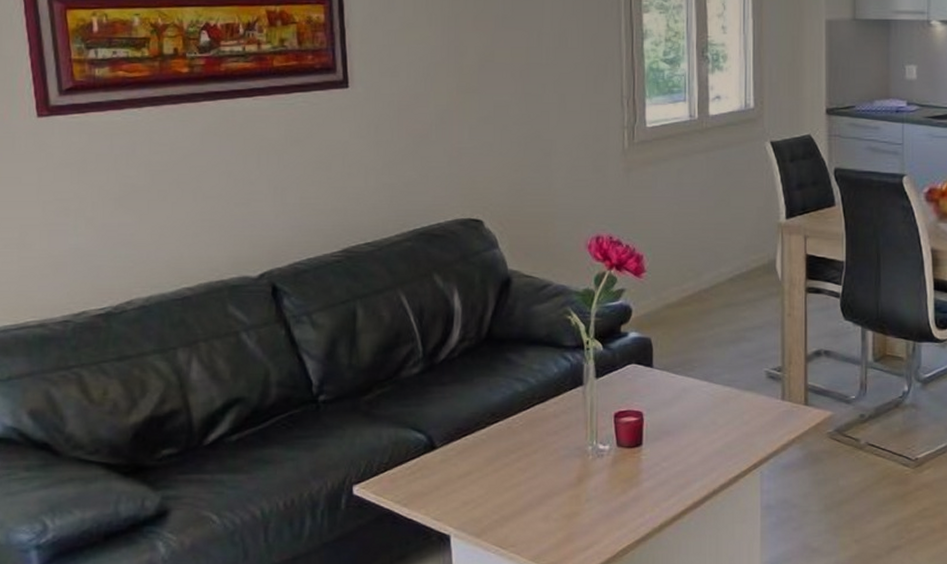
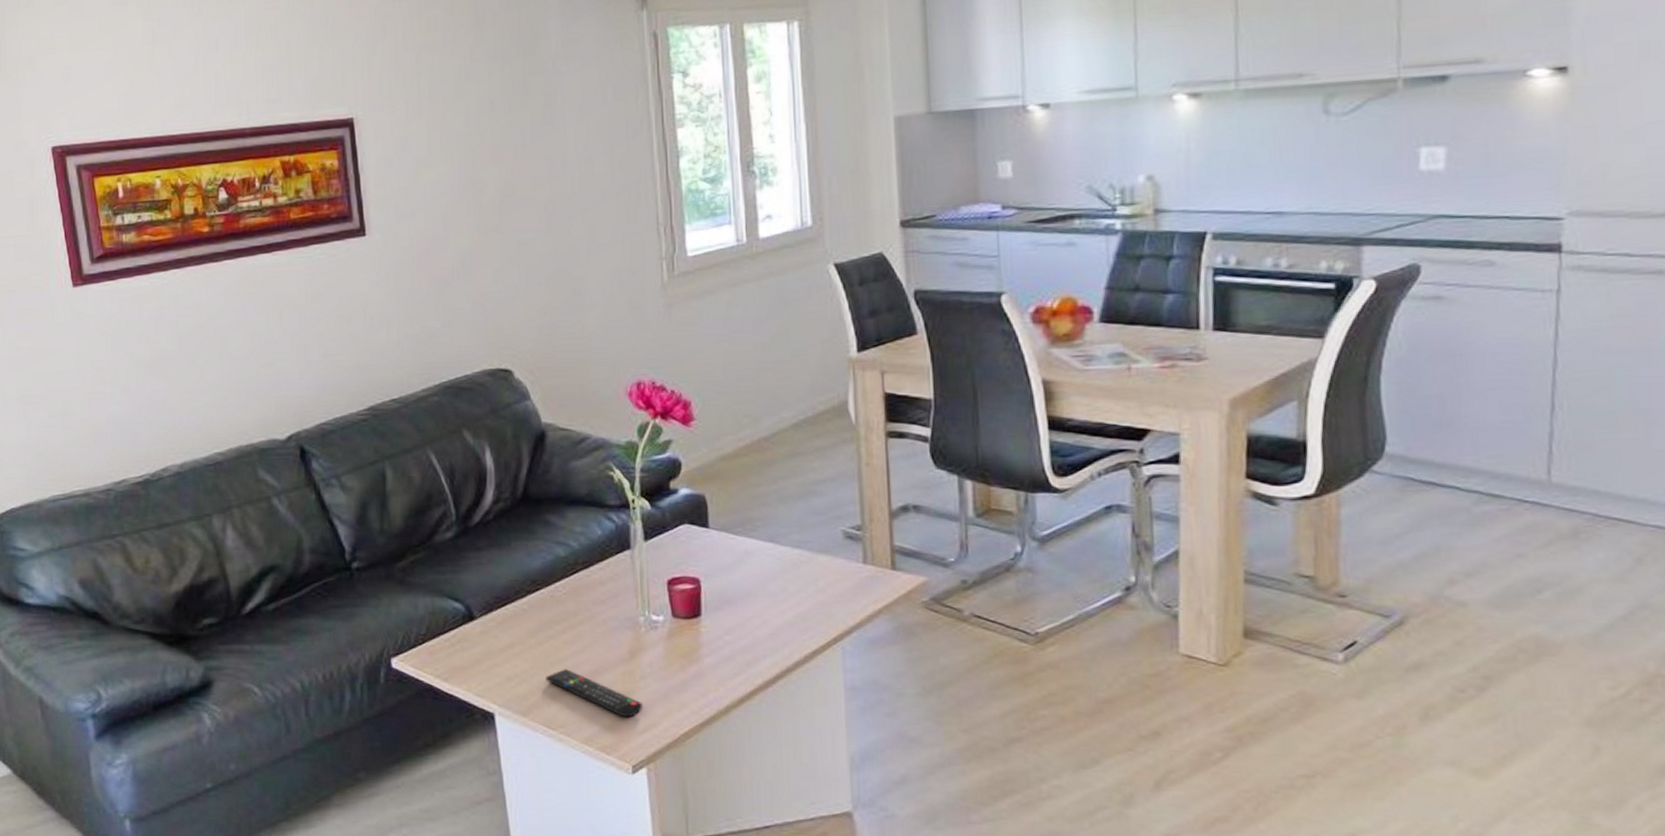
remote control: none [500,494,586,536] -> present [546,669,642,718]

